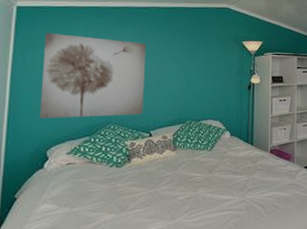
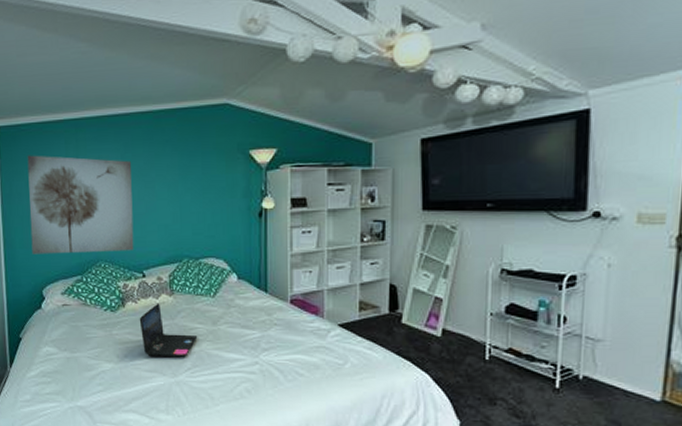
laptop: none [143,157,196,205] -> present [139,303,198,358]

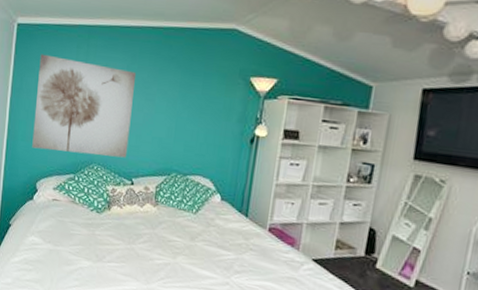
laptop: present [139,303,198,358] -> none [121,211,175,267]

